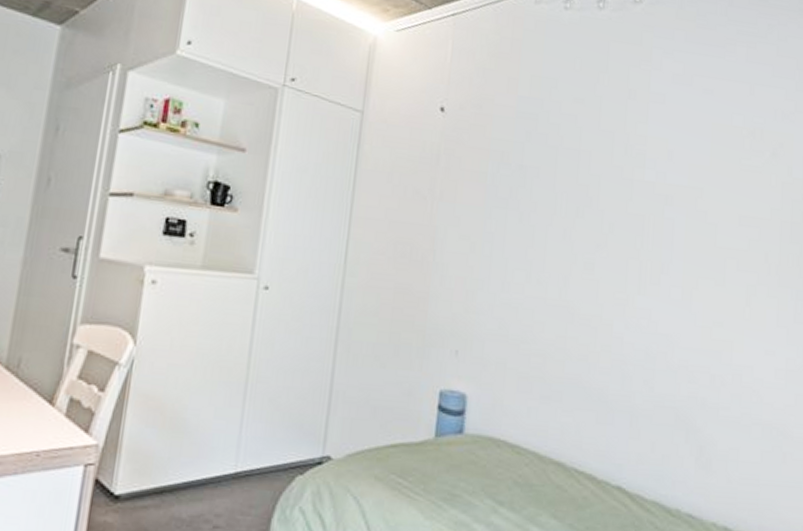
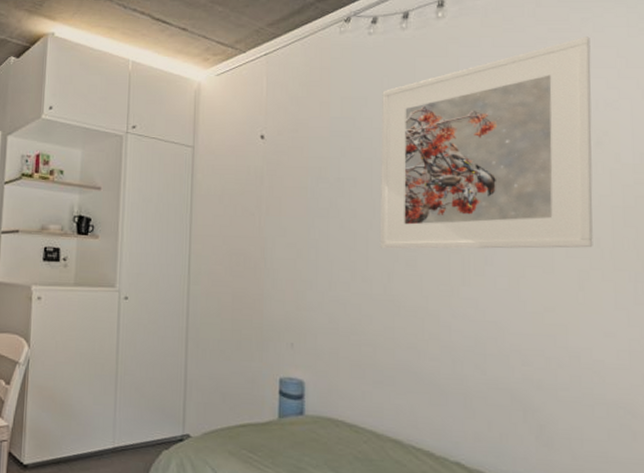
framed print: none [558,43,774,262] -> present [379,37,593,249]

